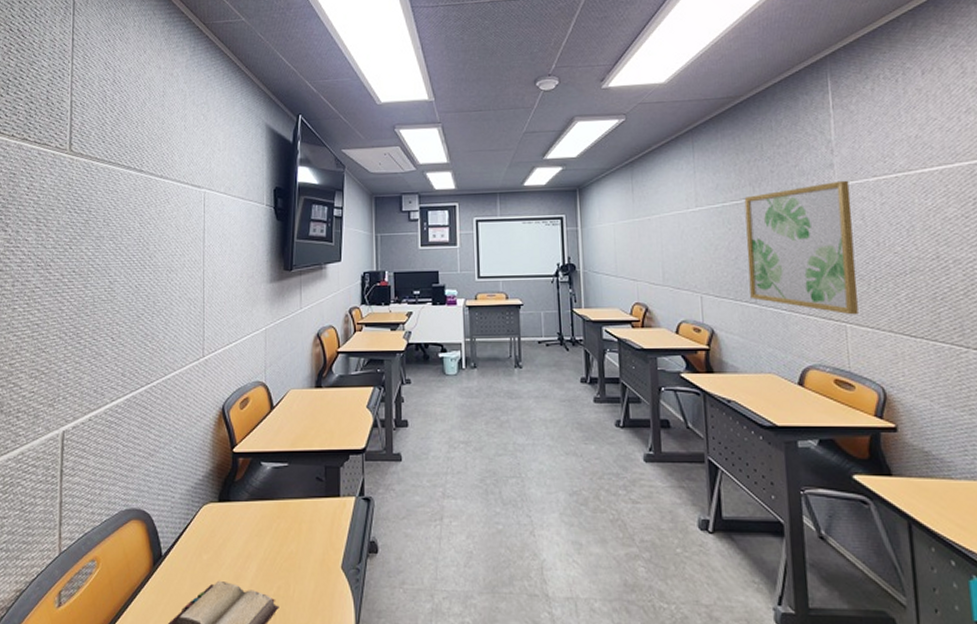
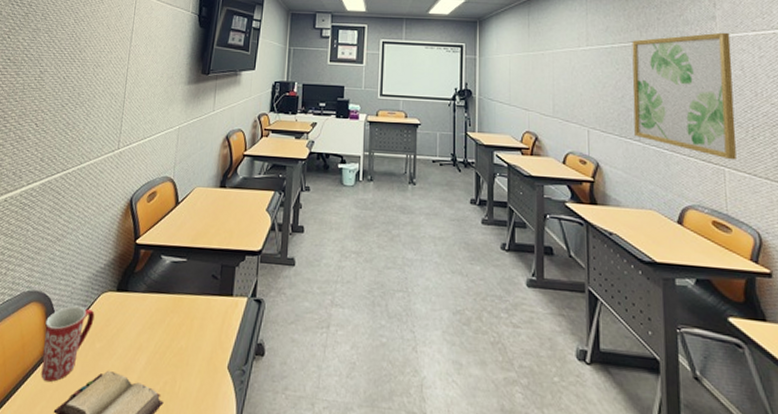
mug: none [148,520,198,596] -> present [41,305,95,382]

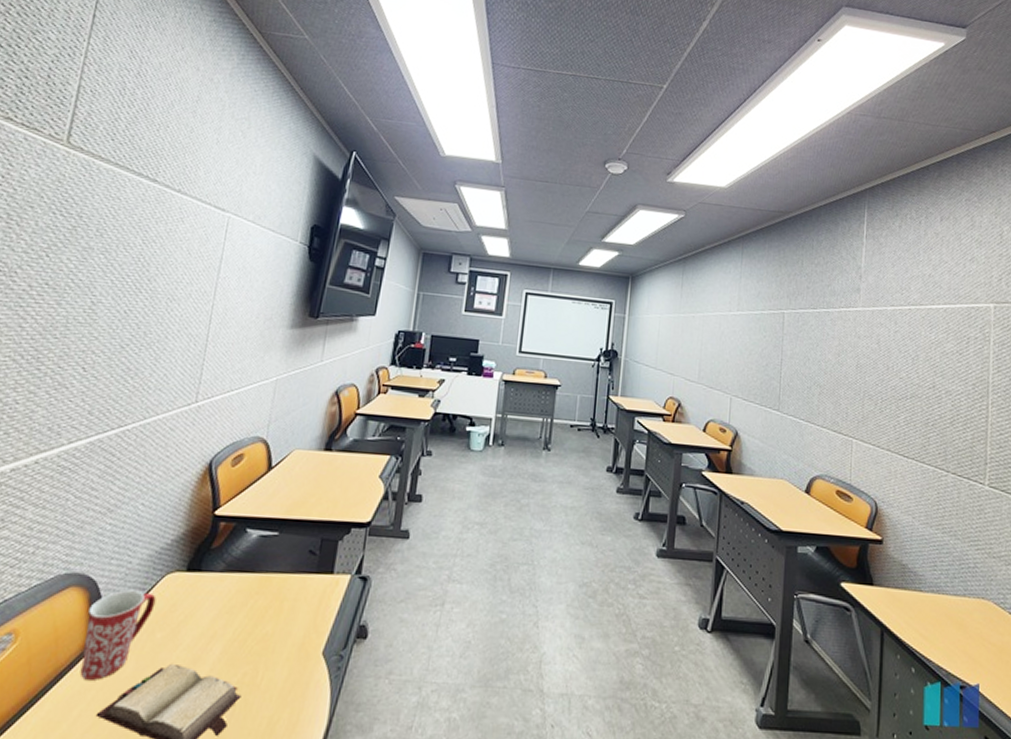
wall art: present [632,32,737,160] -> none [774,305,871,432]

